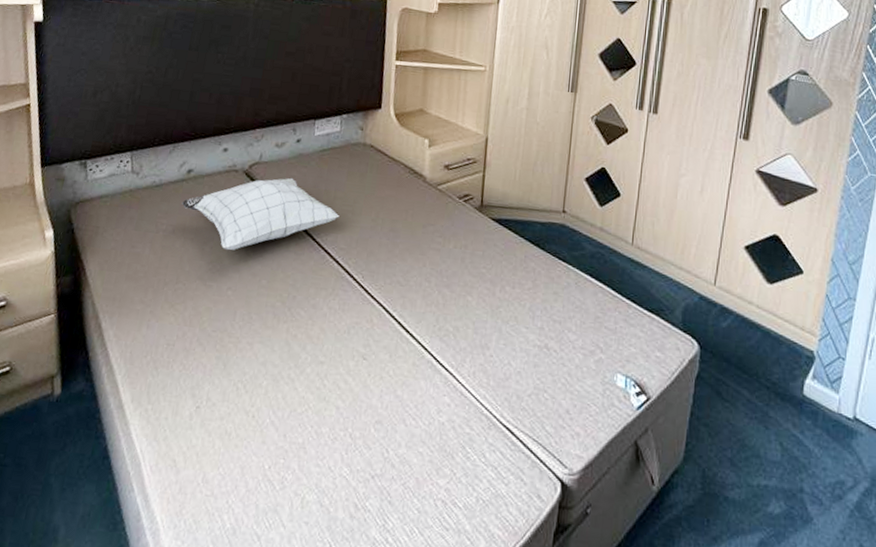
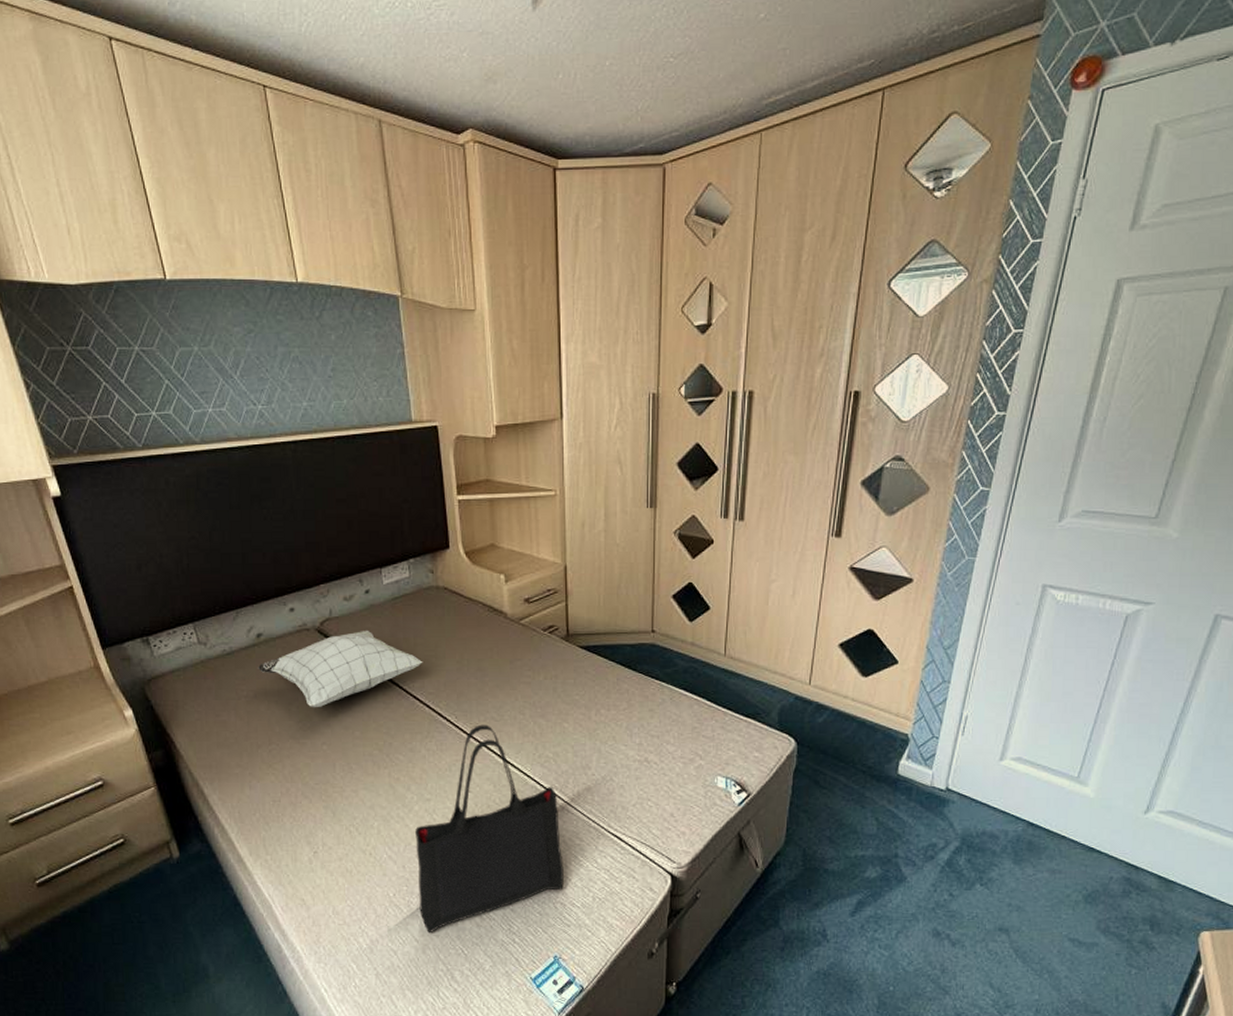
tote bag: none [292,287,452,520] -> present [415,724,564,934]

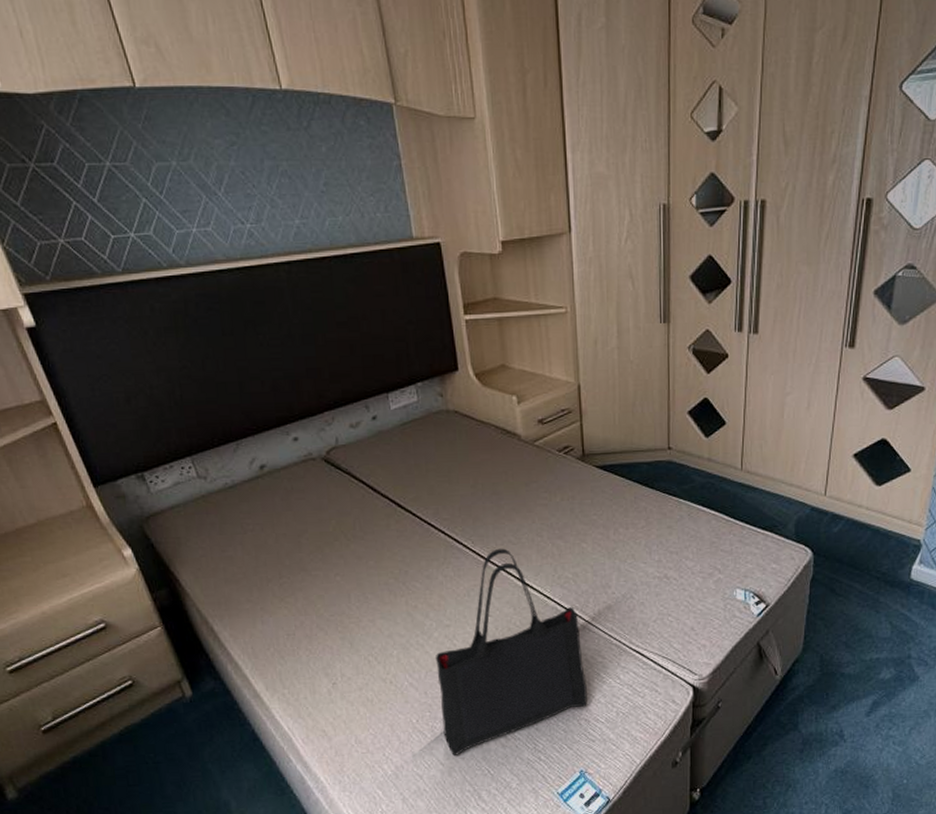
pillow: present [257,630,423,708] -> none [262,457,436,539]

